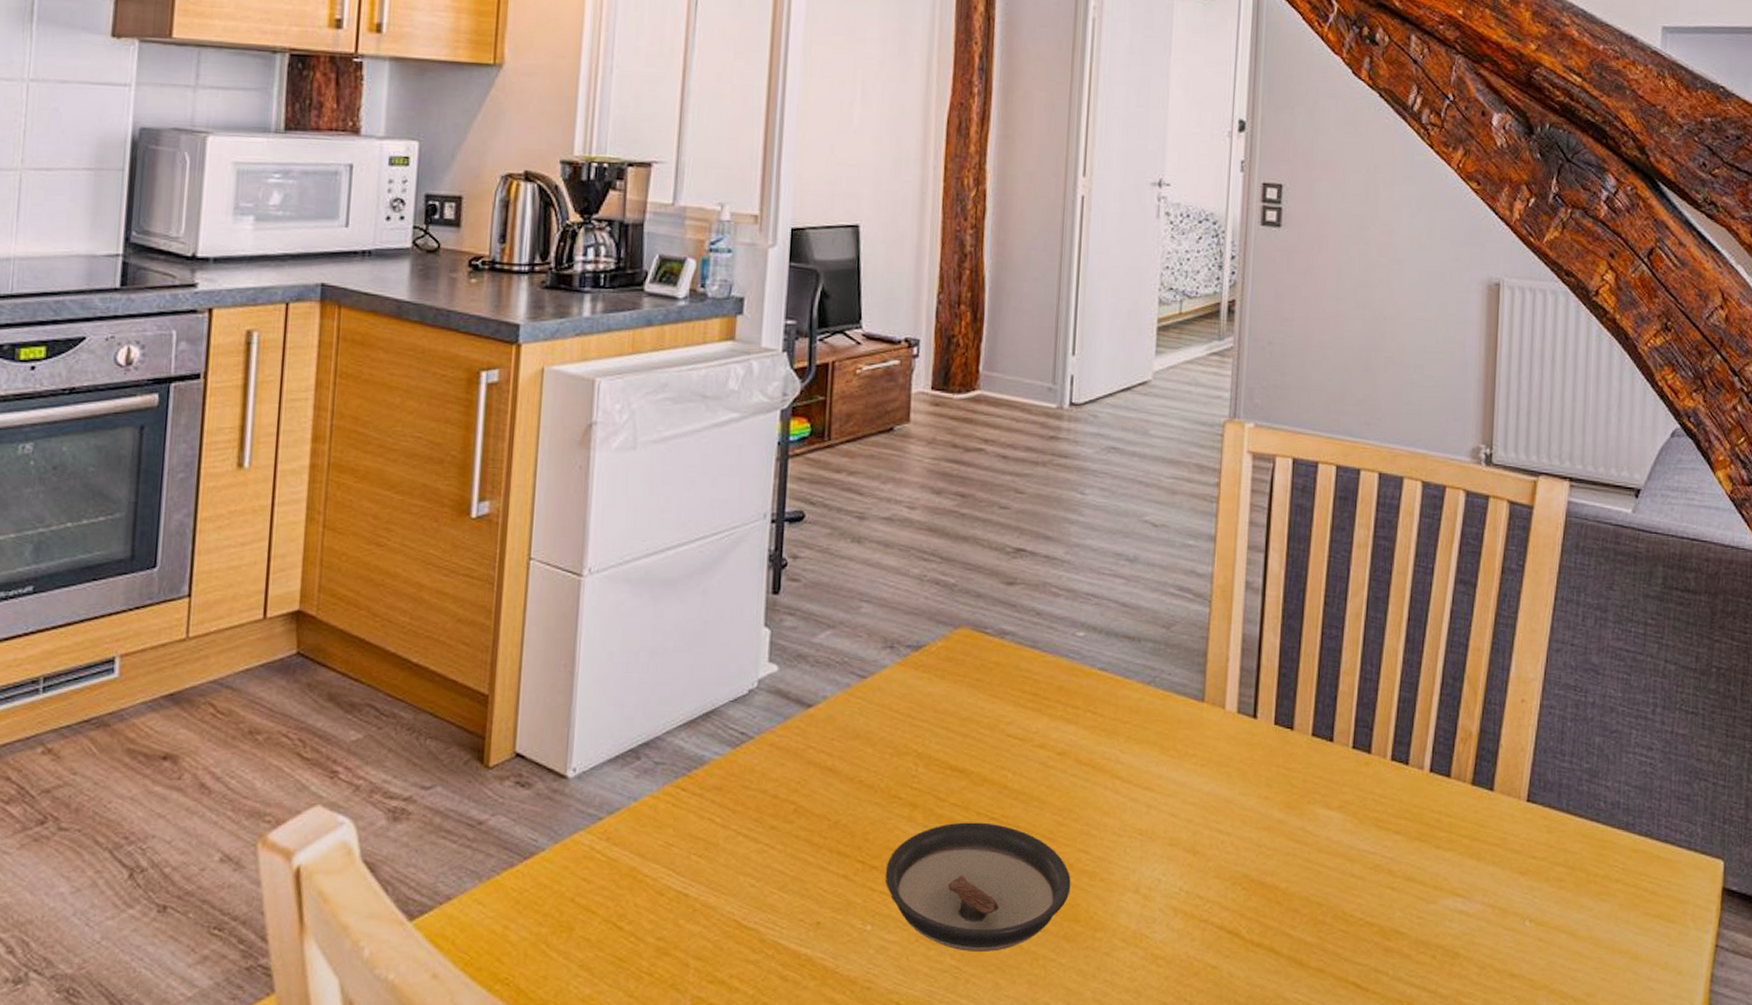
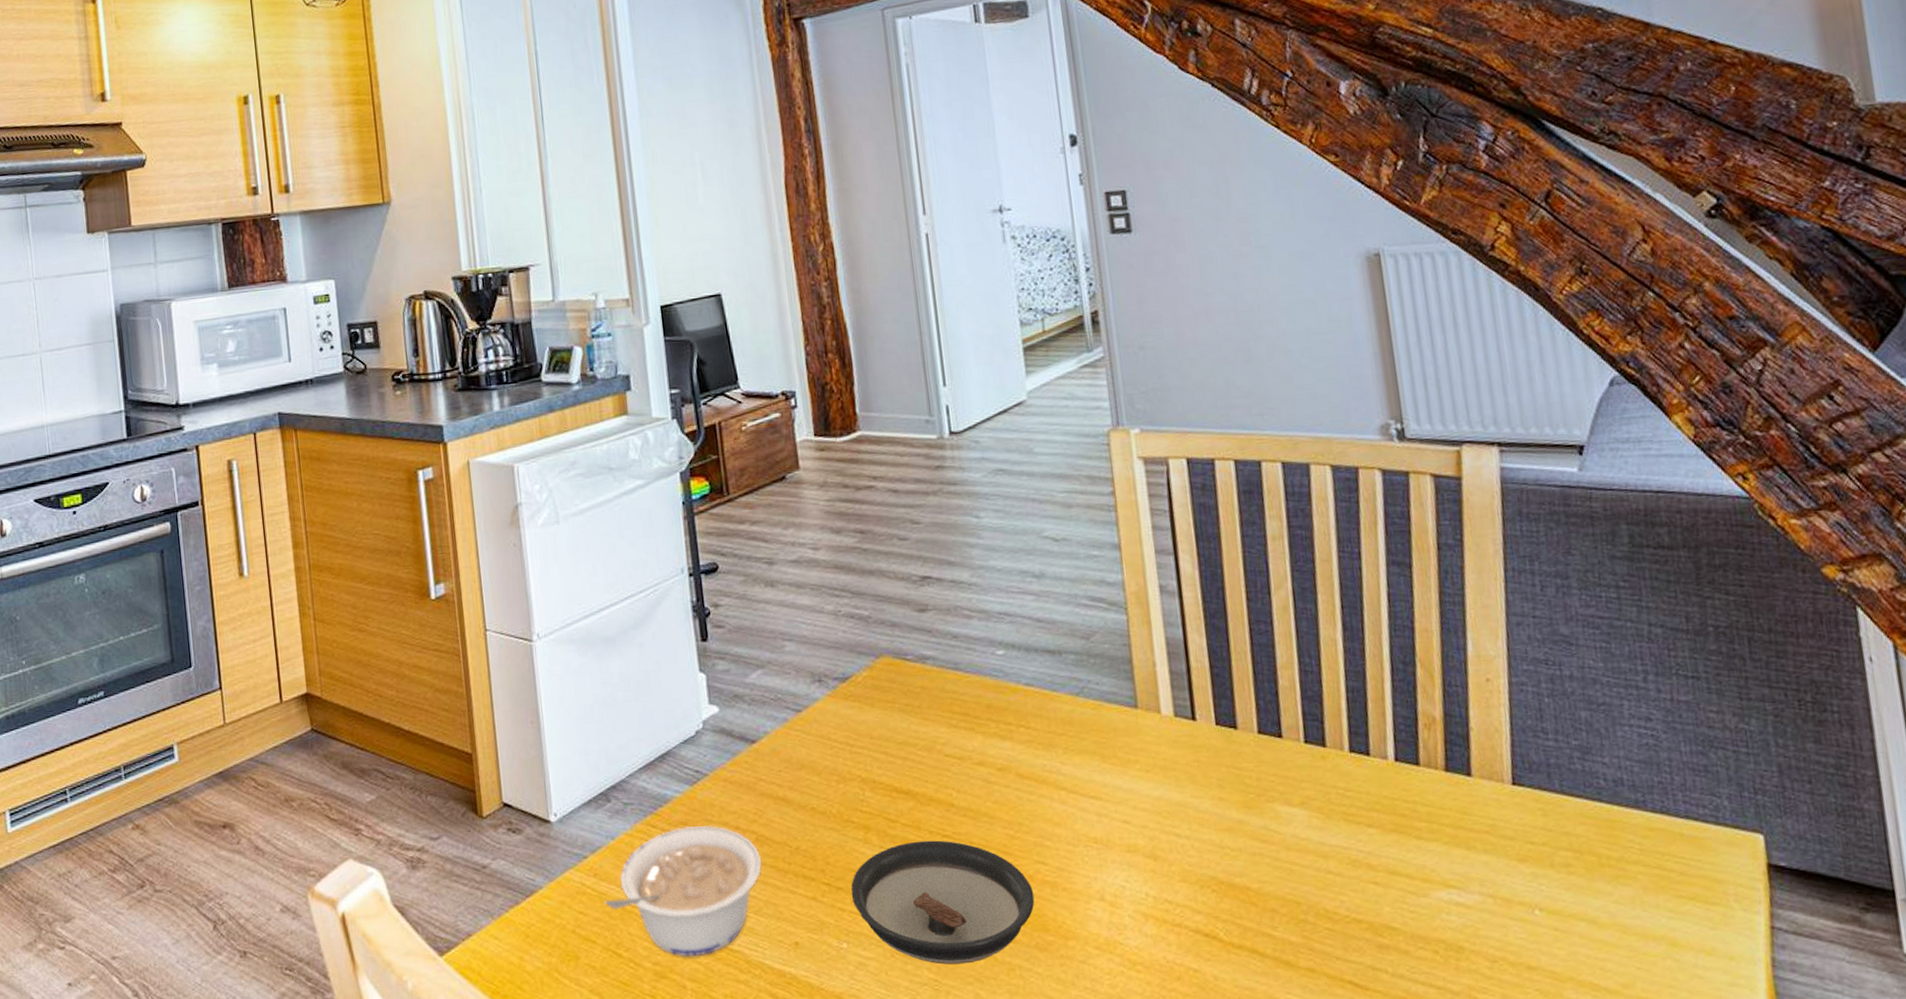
legume: none [614,792,797,933] -> present [604,826,762,957]

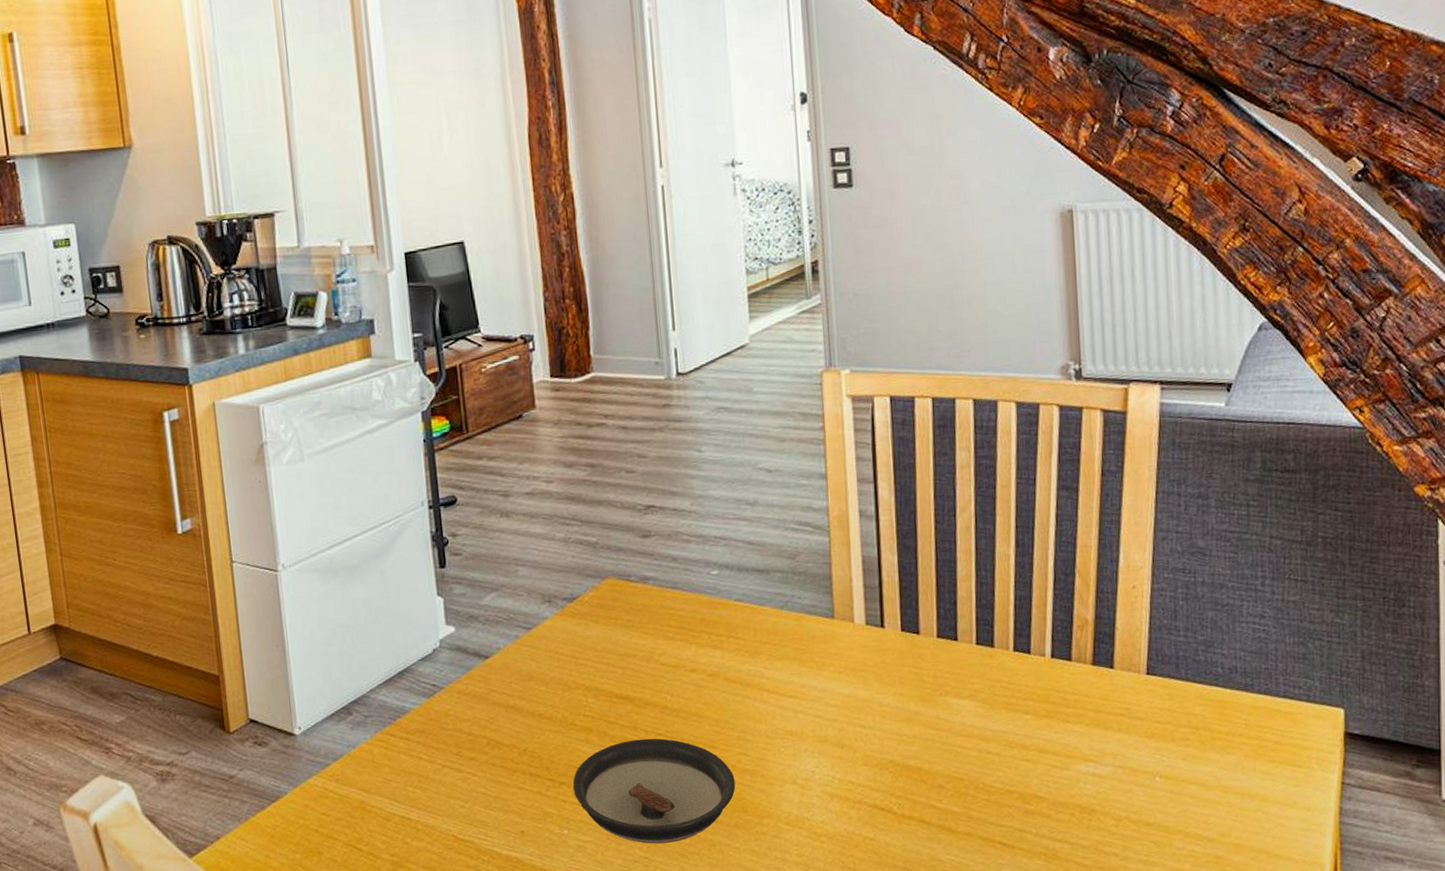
legume: present [604,826,762,957] -> none [346,733,493,848]

